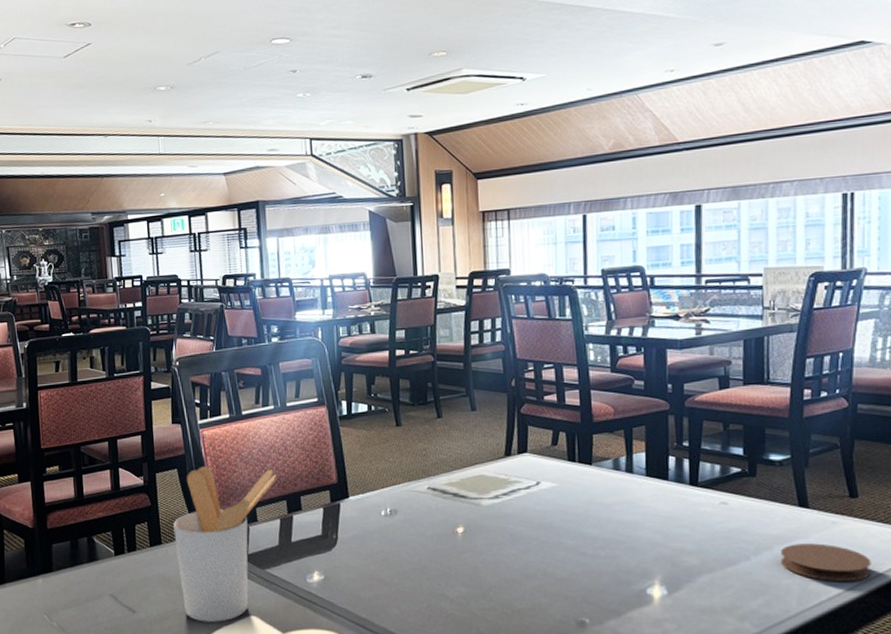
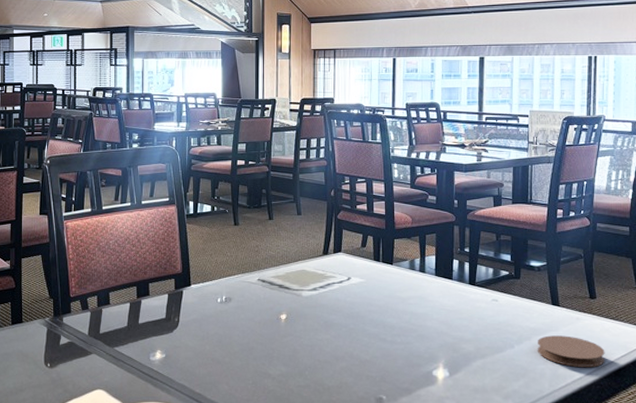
utensil holder: present [173,466,277,622] -> none [34,254,130,395]

